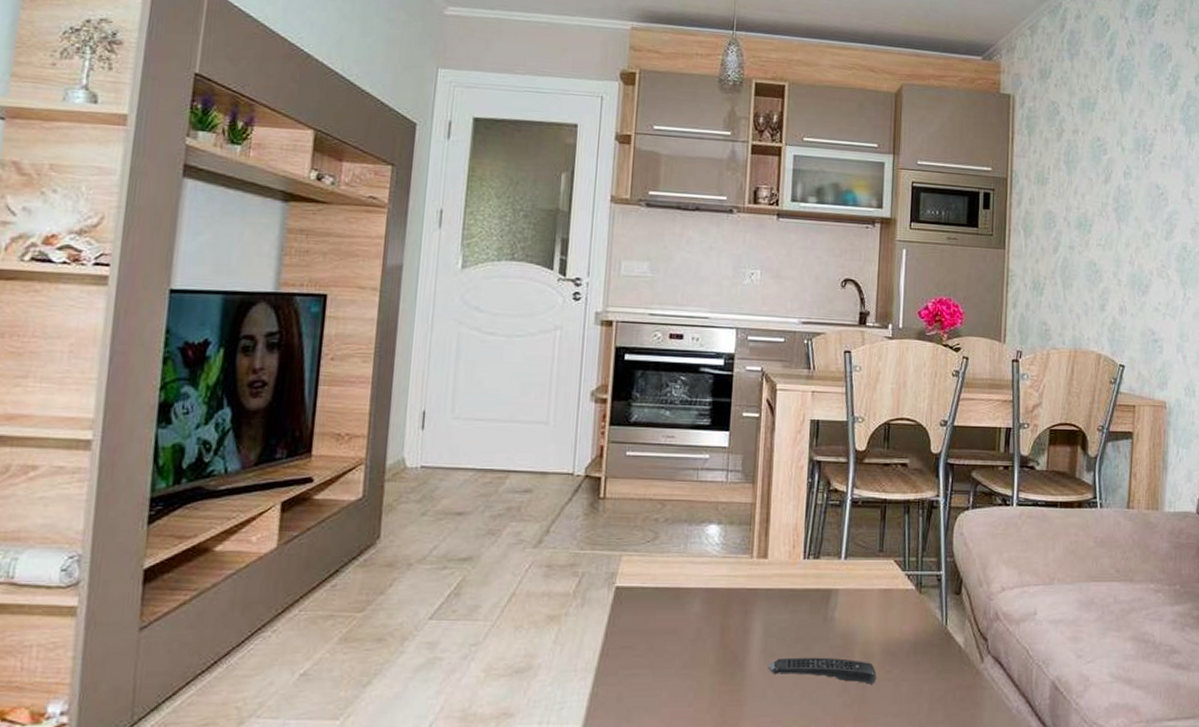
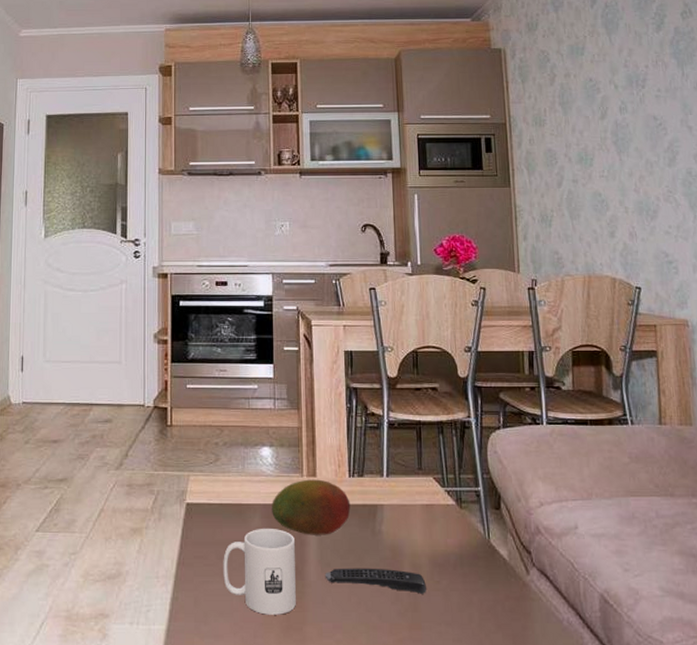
mug: none [652,614,737,710] -> present [223,528,296,615]
fruit: none [714,561,803,622] -> present [272,479,351,535]

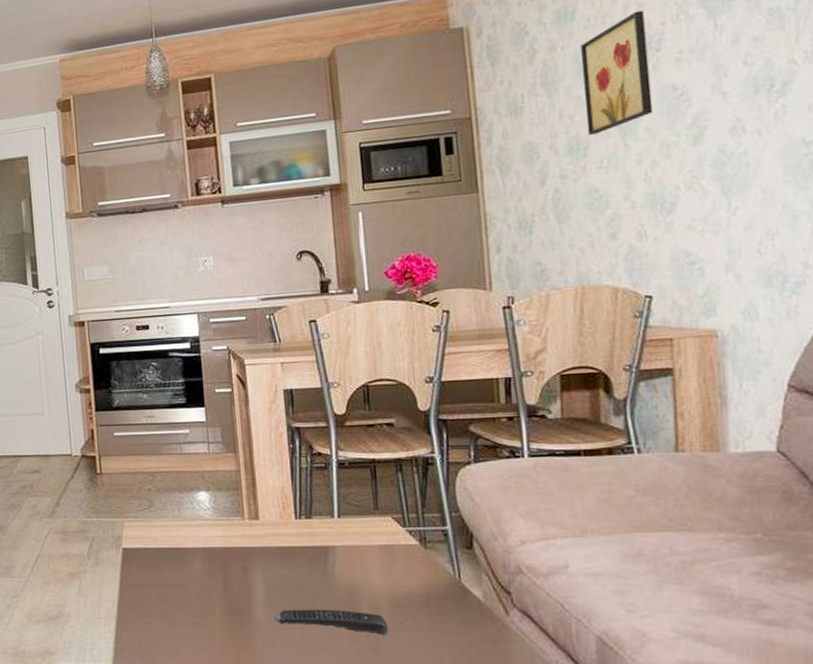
mug: present [223,528,296,615] -> none [164,570,245,654]
fruit: present [272,479,351,535] -> none [212,522,299,578]
wall art: none [588,54,640,148] -> present [581,10,653,135]

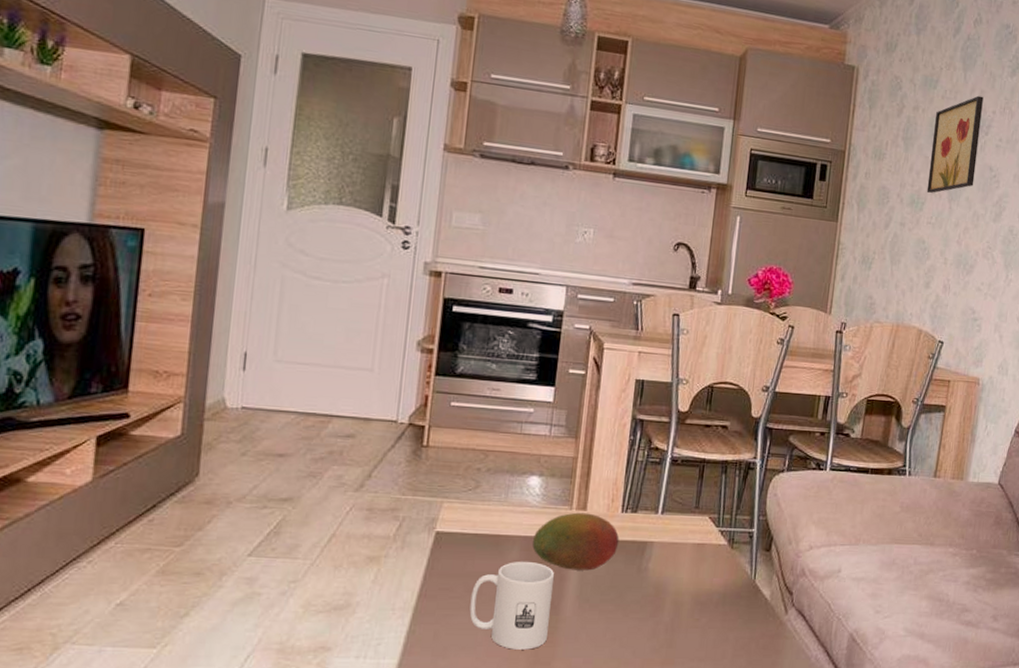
mug: none [164,570,245,654] -> present [469,561,554,650]
fruit: none [212,522,299,578] -> present [532,512,619,571]
remote control: present [273,609,388,635] -> none [581,604,685,631]

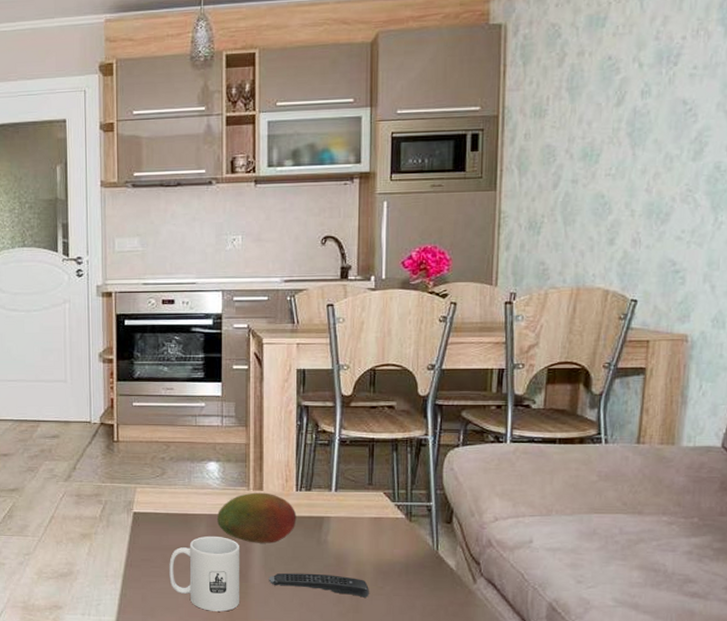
remote control: none [581,604,685,631] -> present [268,573,369,598]
wall art: present [926,95,984,193] -> none [602,23,668,142]

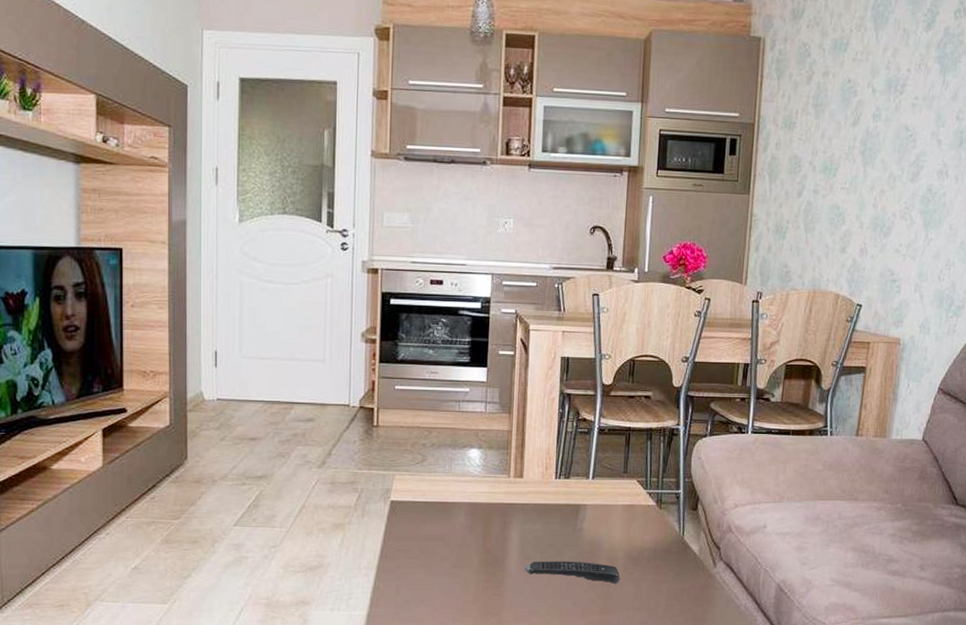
mug: present [169,535,239,612] -> none [425,524,497,602]
fruit: present [217,492,297,544] -> none [477,480,555,532]

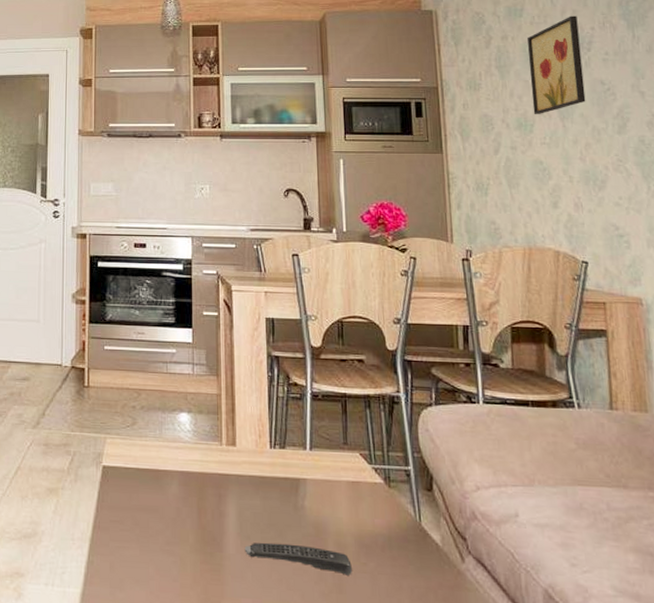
wall art: none [839,54,897,158] -> present [527,15,586,114]

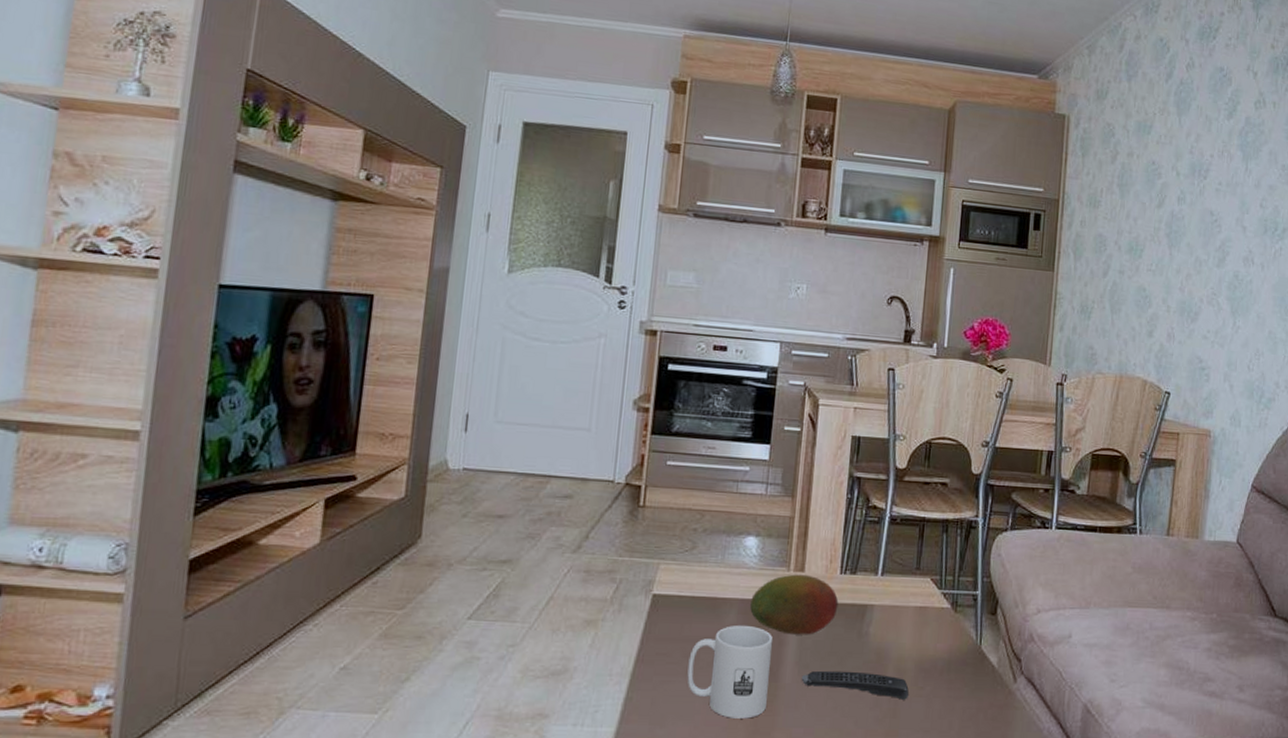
mug: none [139,496,214,587] -> present [687,625,772,719]
fruit: none [190,448,272,507] -> present [750,574,839,635]
wall art: present [527,15,586,114] -> none [1145,139,1200,240]

